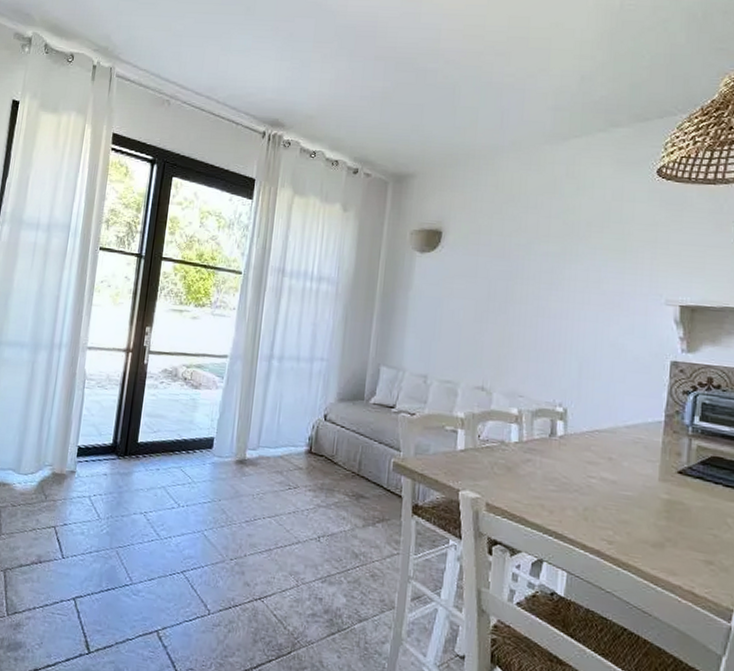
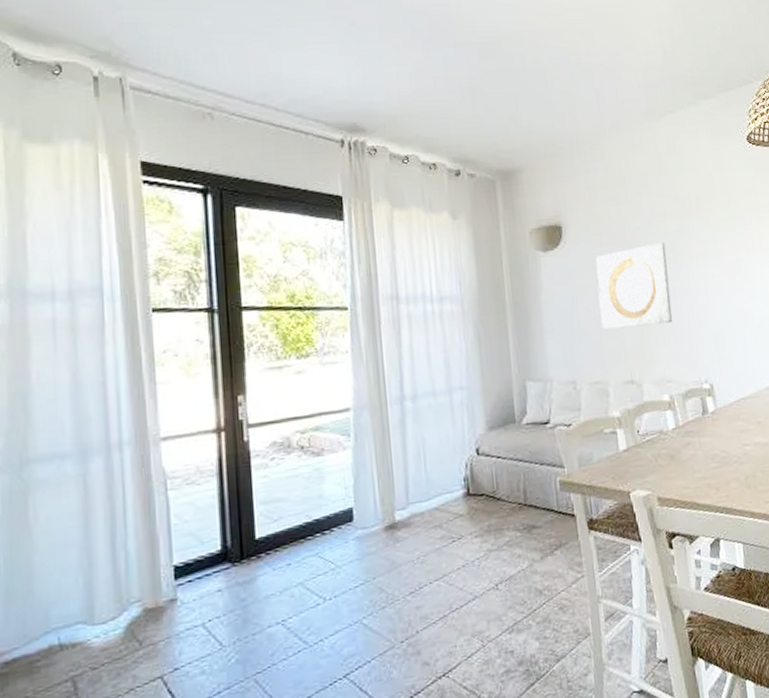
wall art: none [463,261,544,341] -> present [595,242,673,330]

